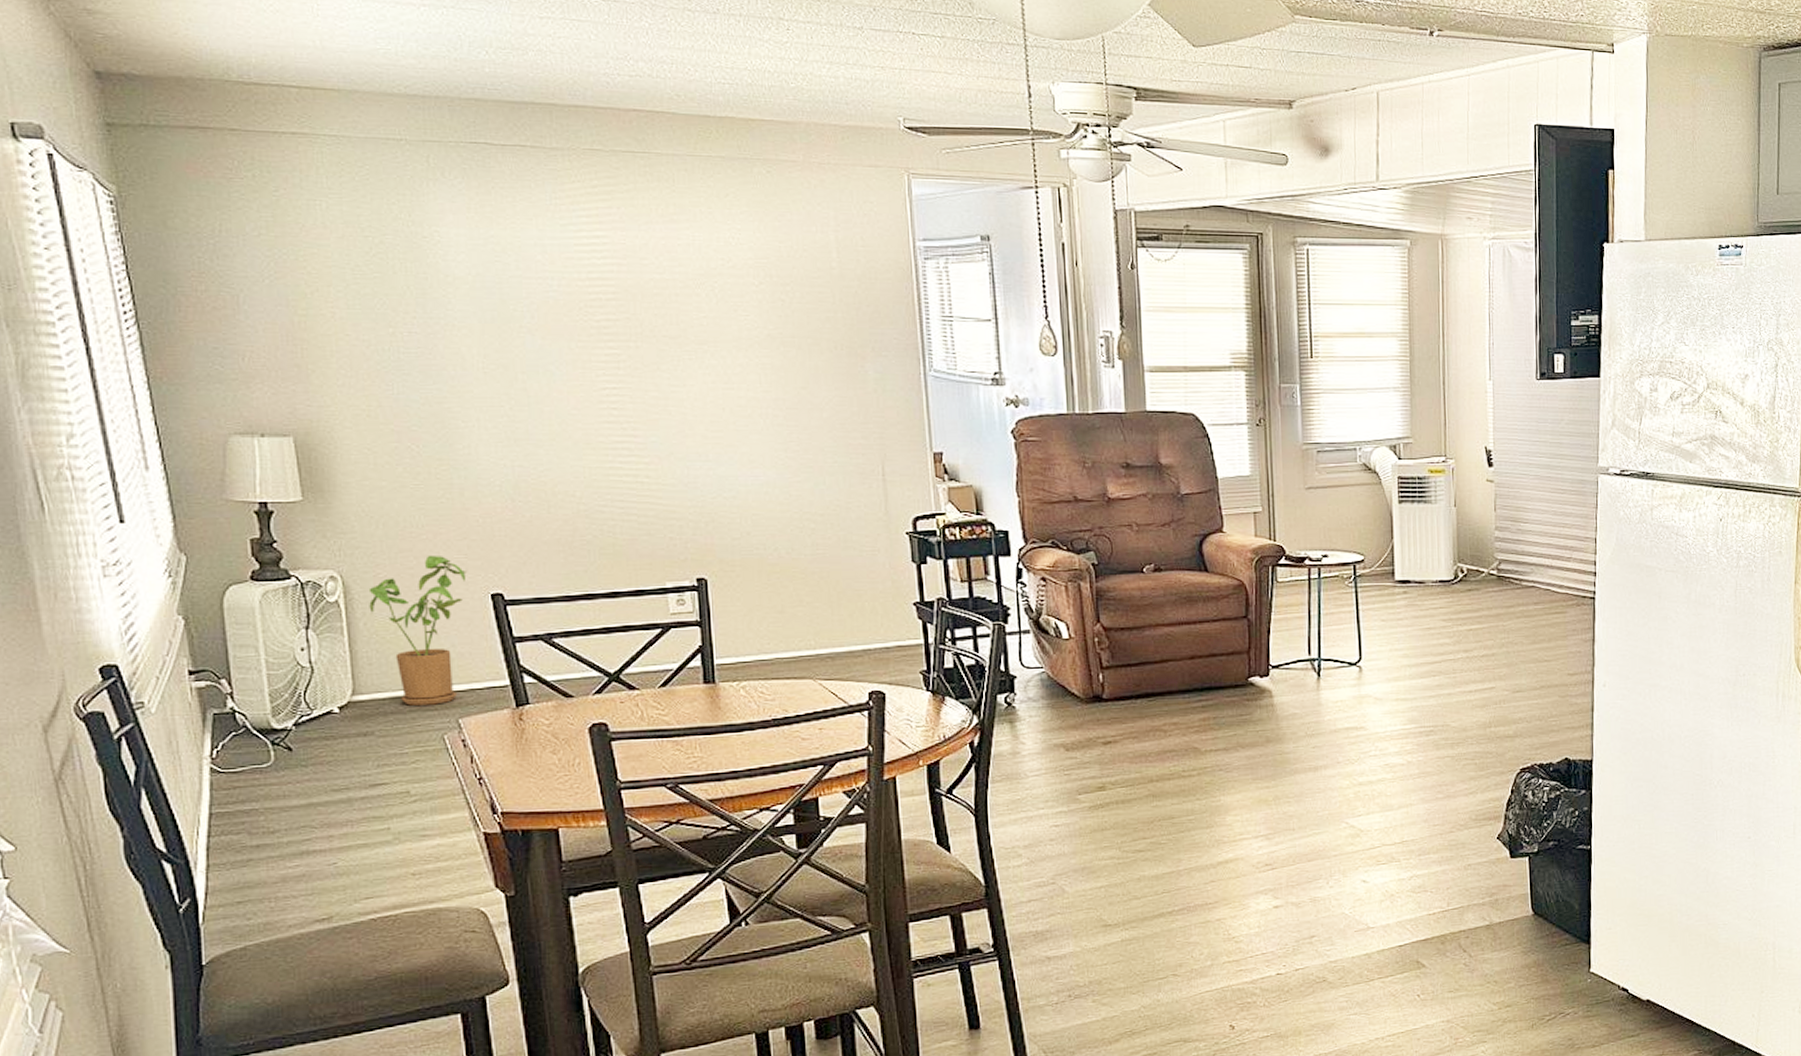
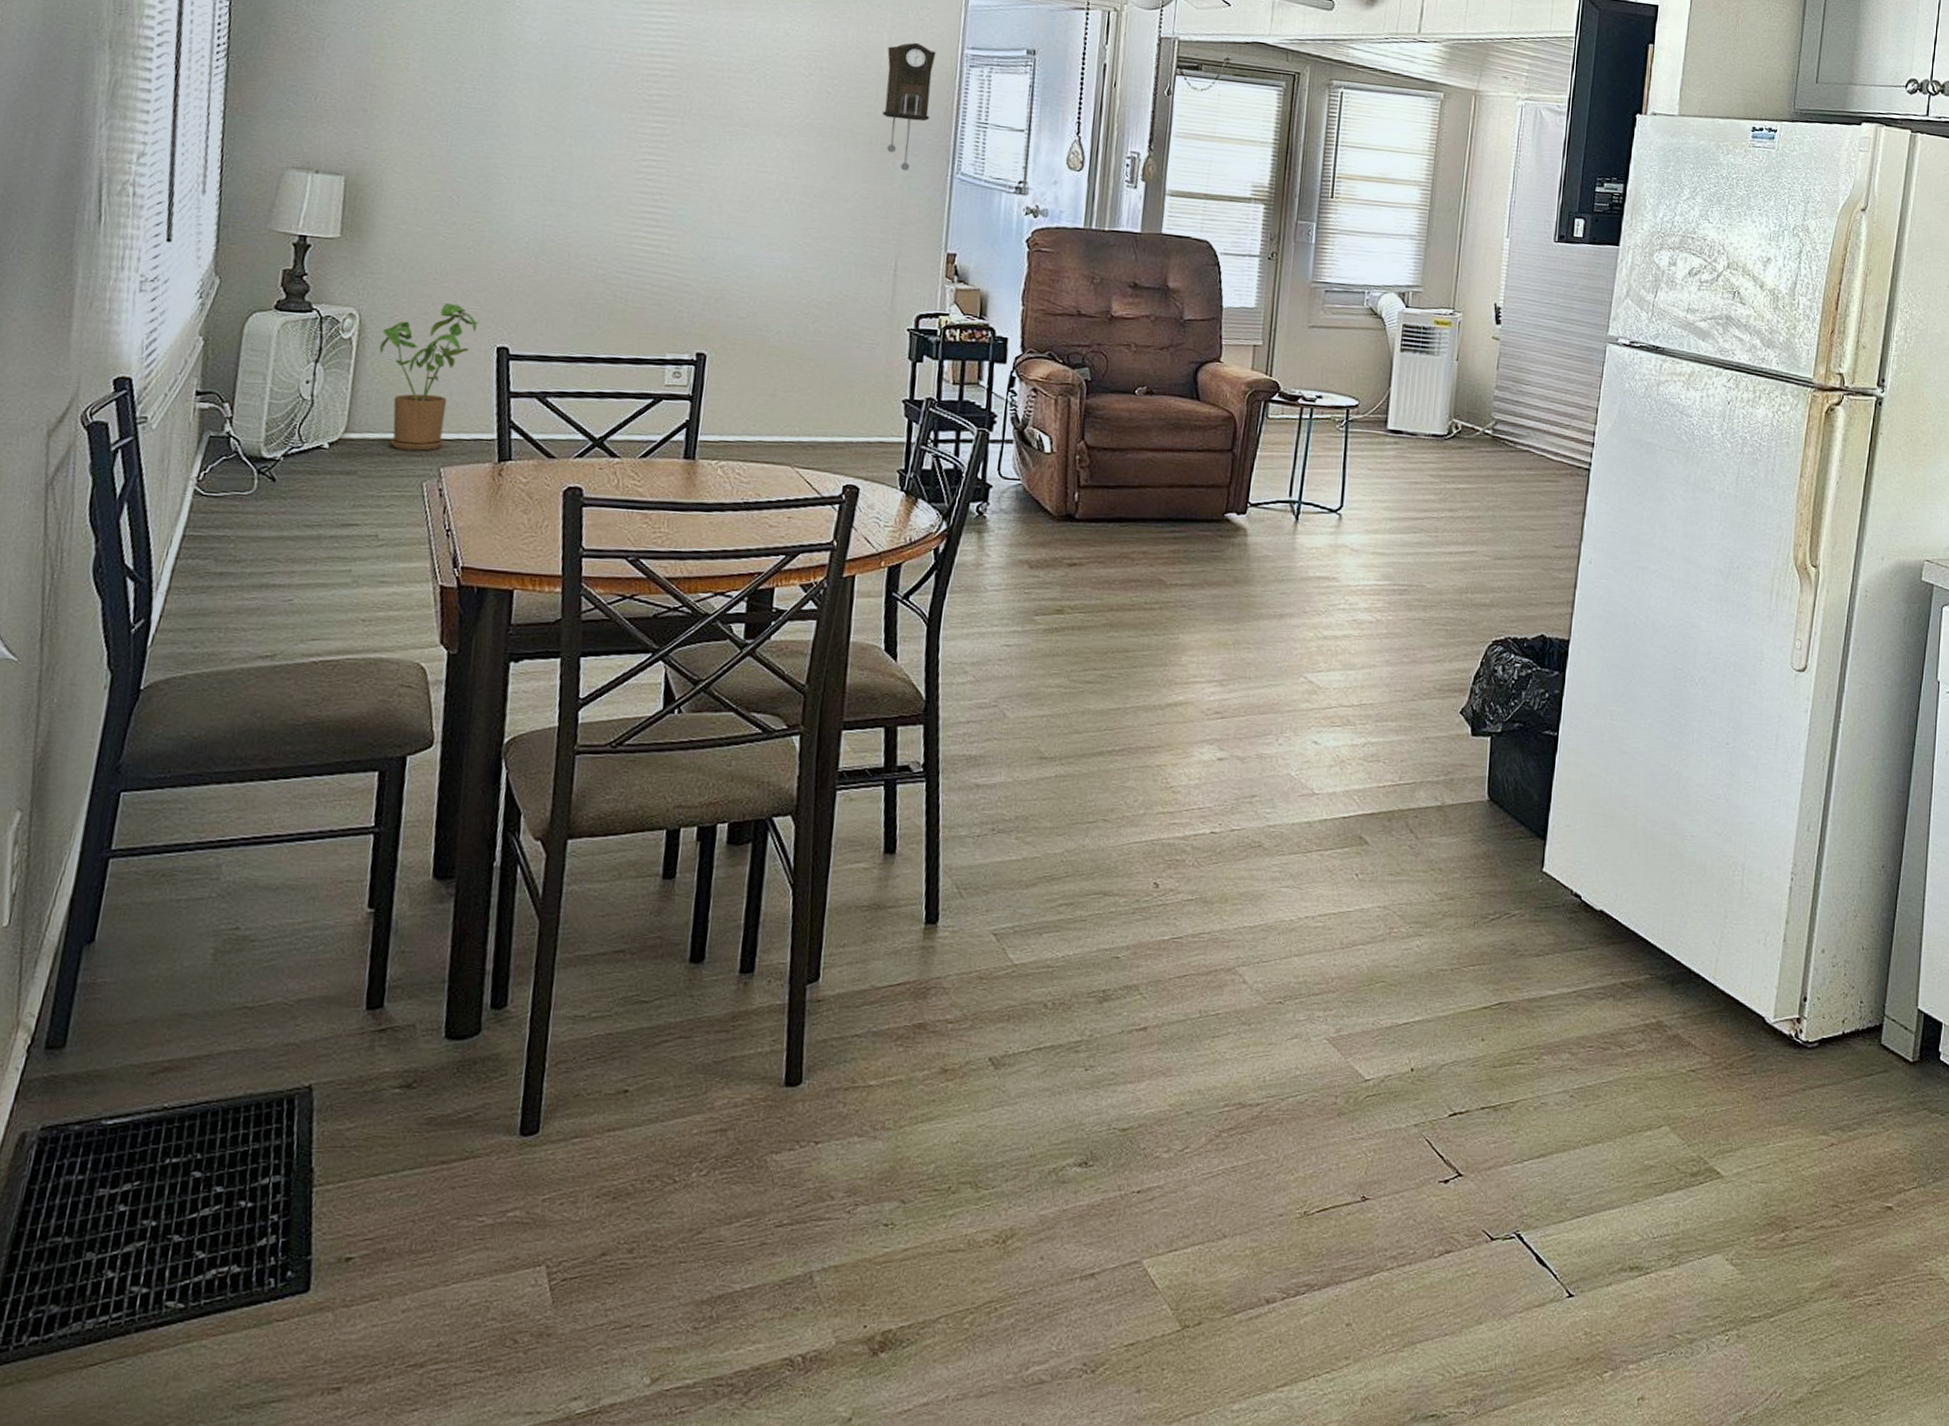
pendulum clock: none [836,239,891,374] -> present [882,42,936,171]

